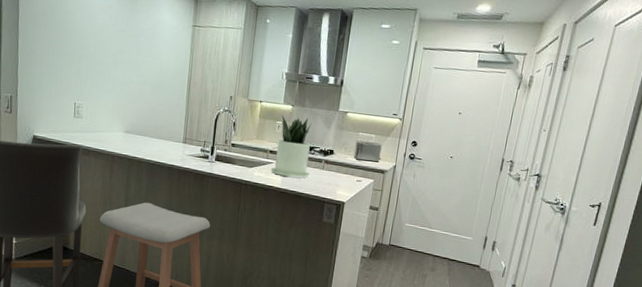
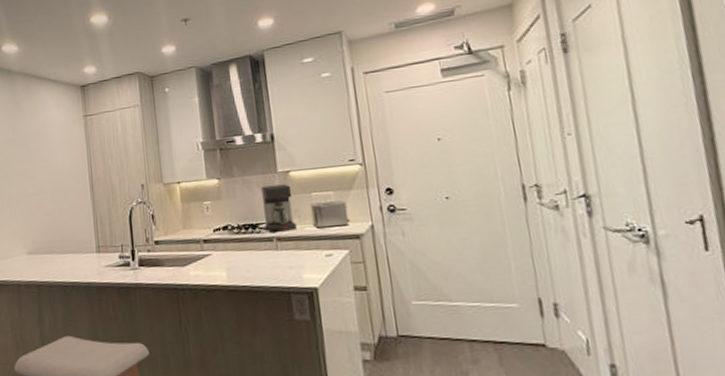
planter: present [271,115,312,178] -> none [208,190,261,270]
coffee maker: none [319,119,345,158] -> present [261,184,297,233]

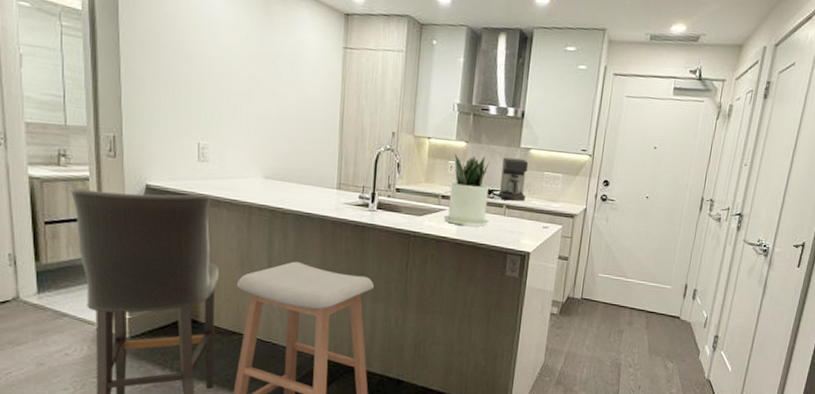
planter: none [208,190,261,270] -> present [443,153,490,227]
toaster: present [309,200,351,228] -> none [538,181,571,206]

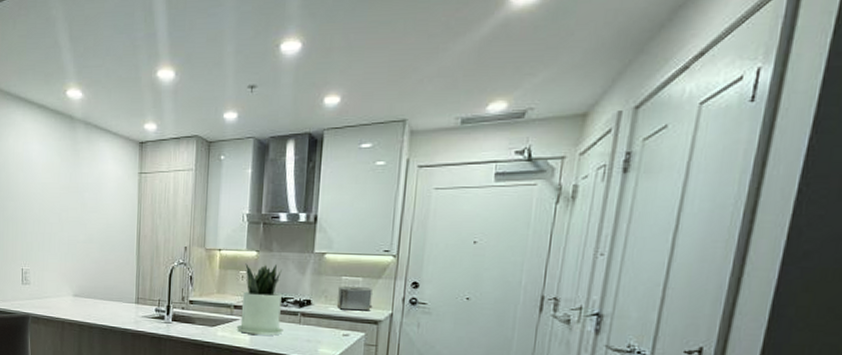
coffee maker: present [500,157,528,202] -> none [294,264,323,309]
toaster: none [538,181,571,206] -> present [336,286,374,311]

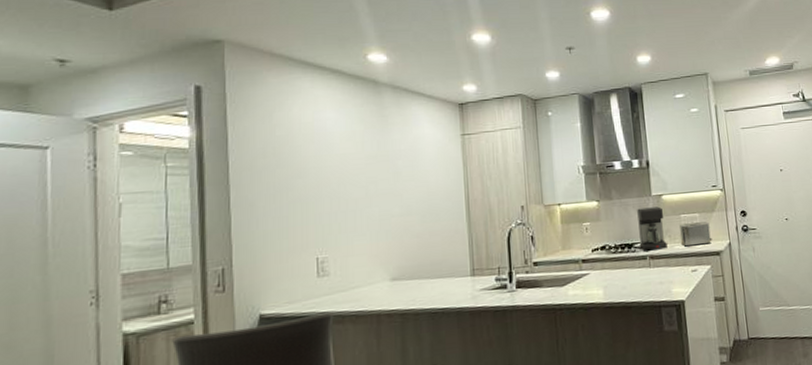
planter: present [236,263,284,336] -> none [587,212,636,288]
coffee maker: none [294,264,323,309] -> present [637,206,668,251]

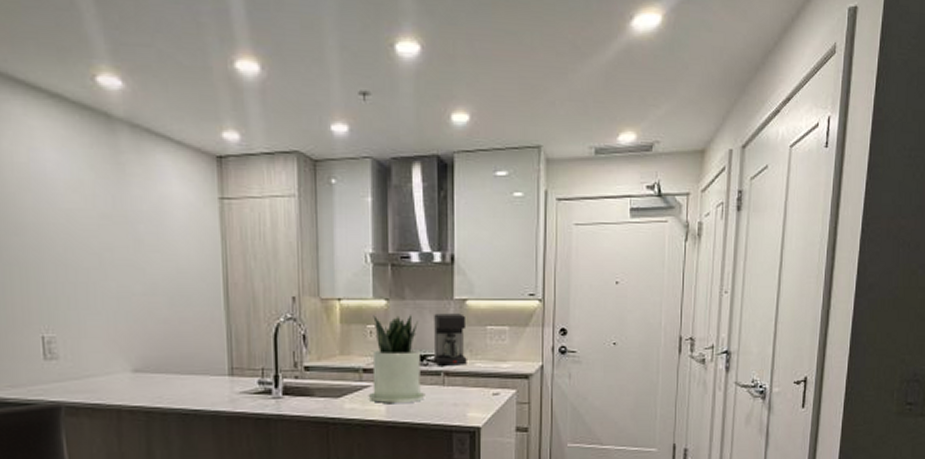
planter: none [587,212,636,288] -> present [368,315,426,404]
toaster: present [678,222,713,247] -> none [483,337,522,365]

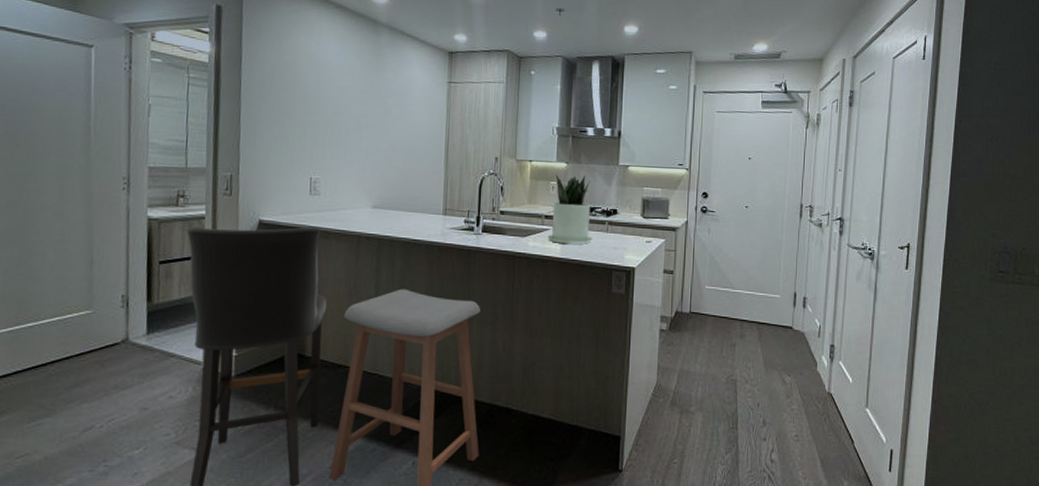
coffee maker: present [434,313,467,366] -> none [601,175,627,217]
toaster: none [483,337,522,365] -> present [639,196,671,219]

